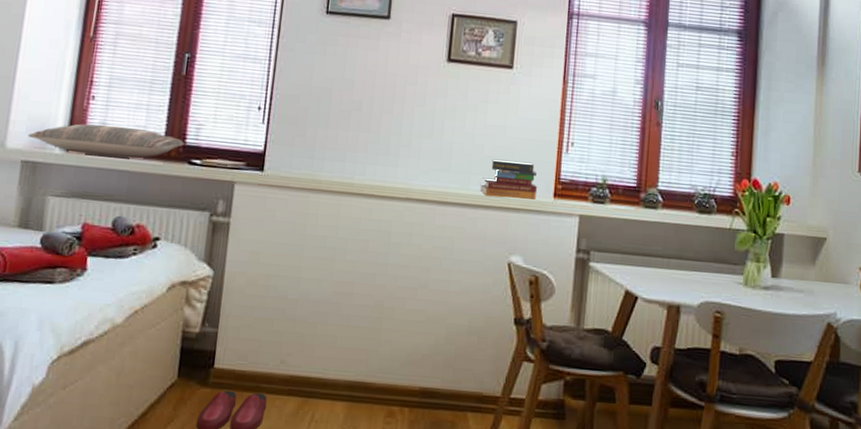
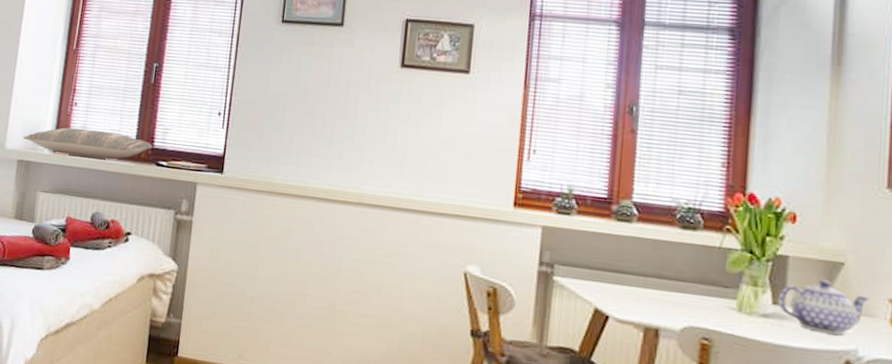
books: present [480,160,537,201] -> none [435,166,495,210]
teapot: none [775,253,844,301] -> present [777,279,868,335]

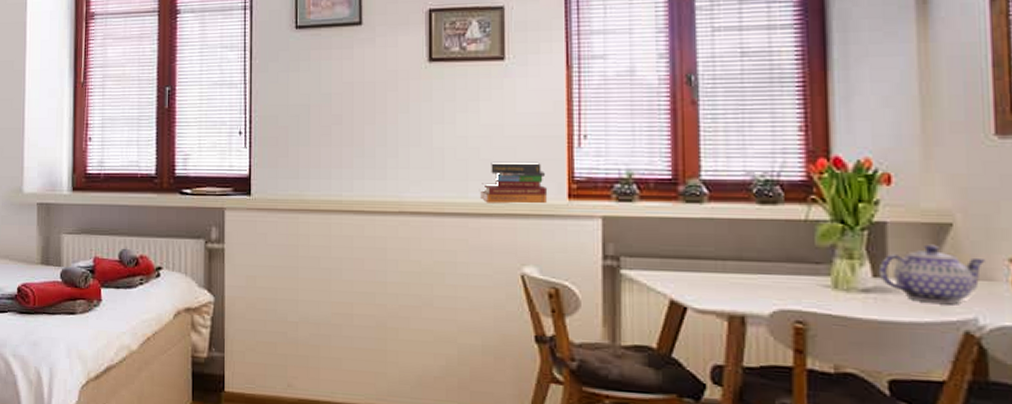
pillow: present [22,127,153,160] -> none [39,163,174,193]
books: none [435,166,495,210] -> present [480,163,547,204]

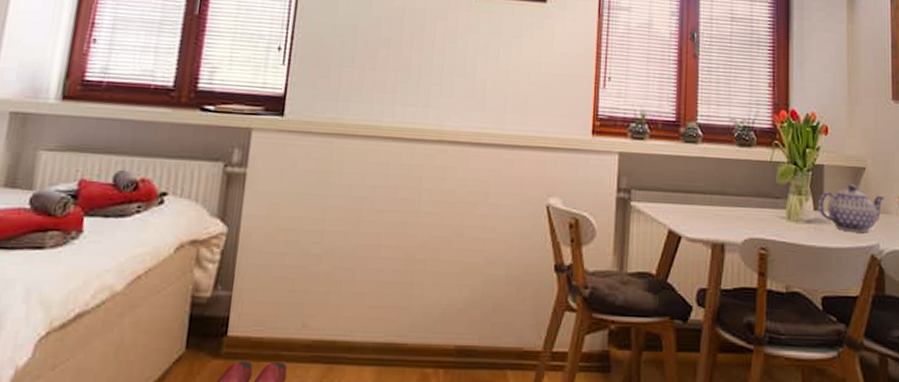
books: present [480,163,547,204] -> none [516,97,574,139]

